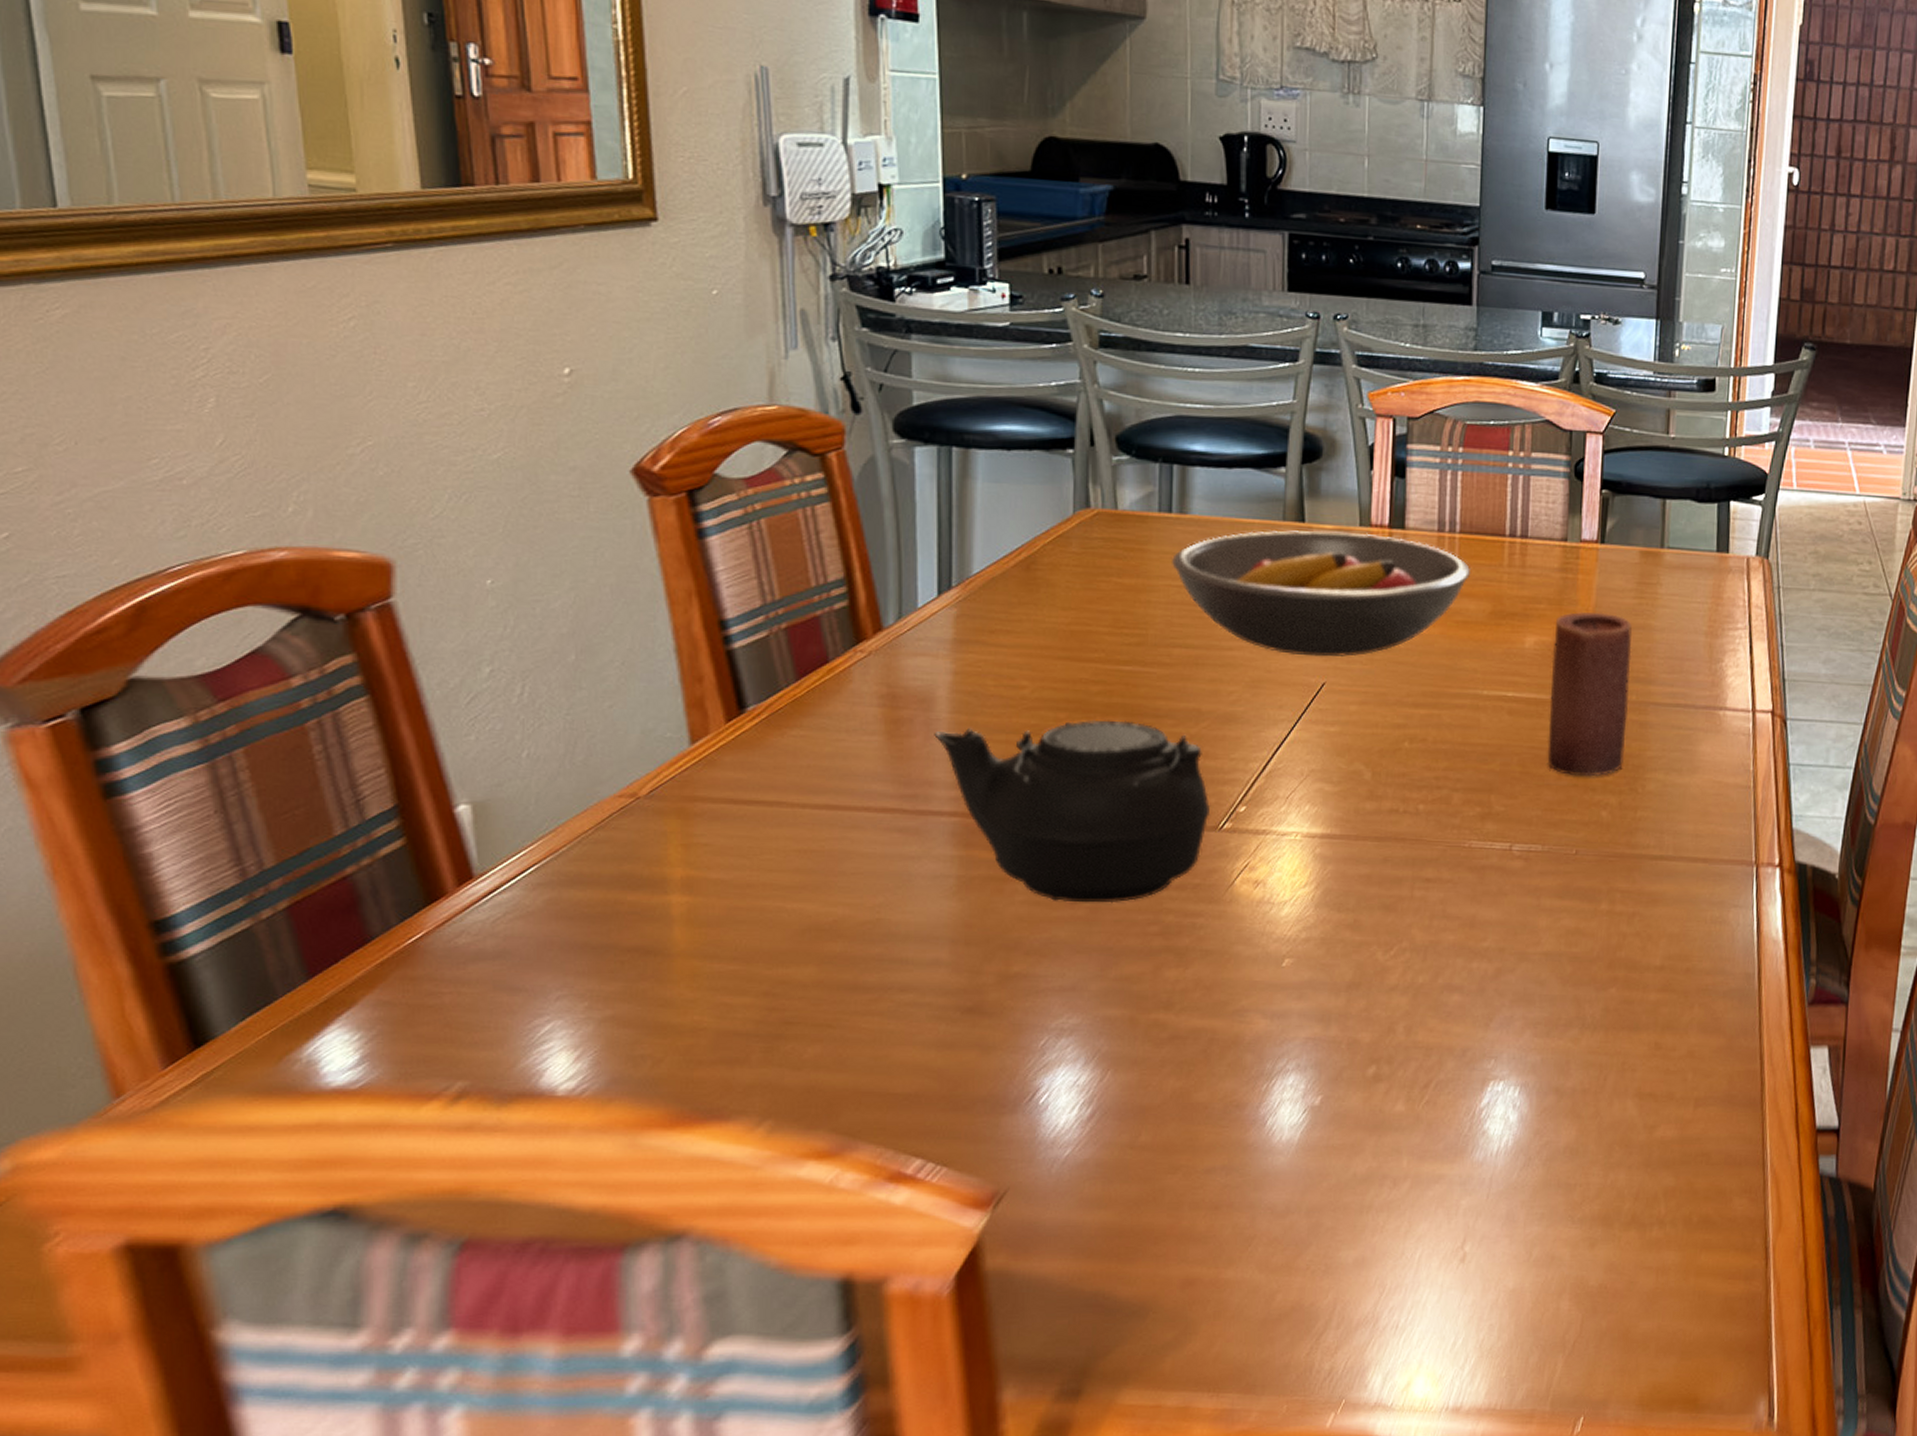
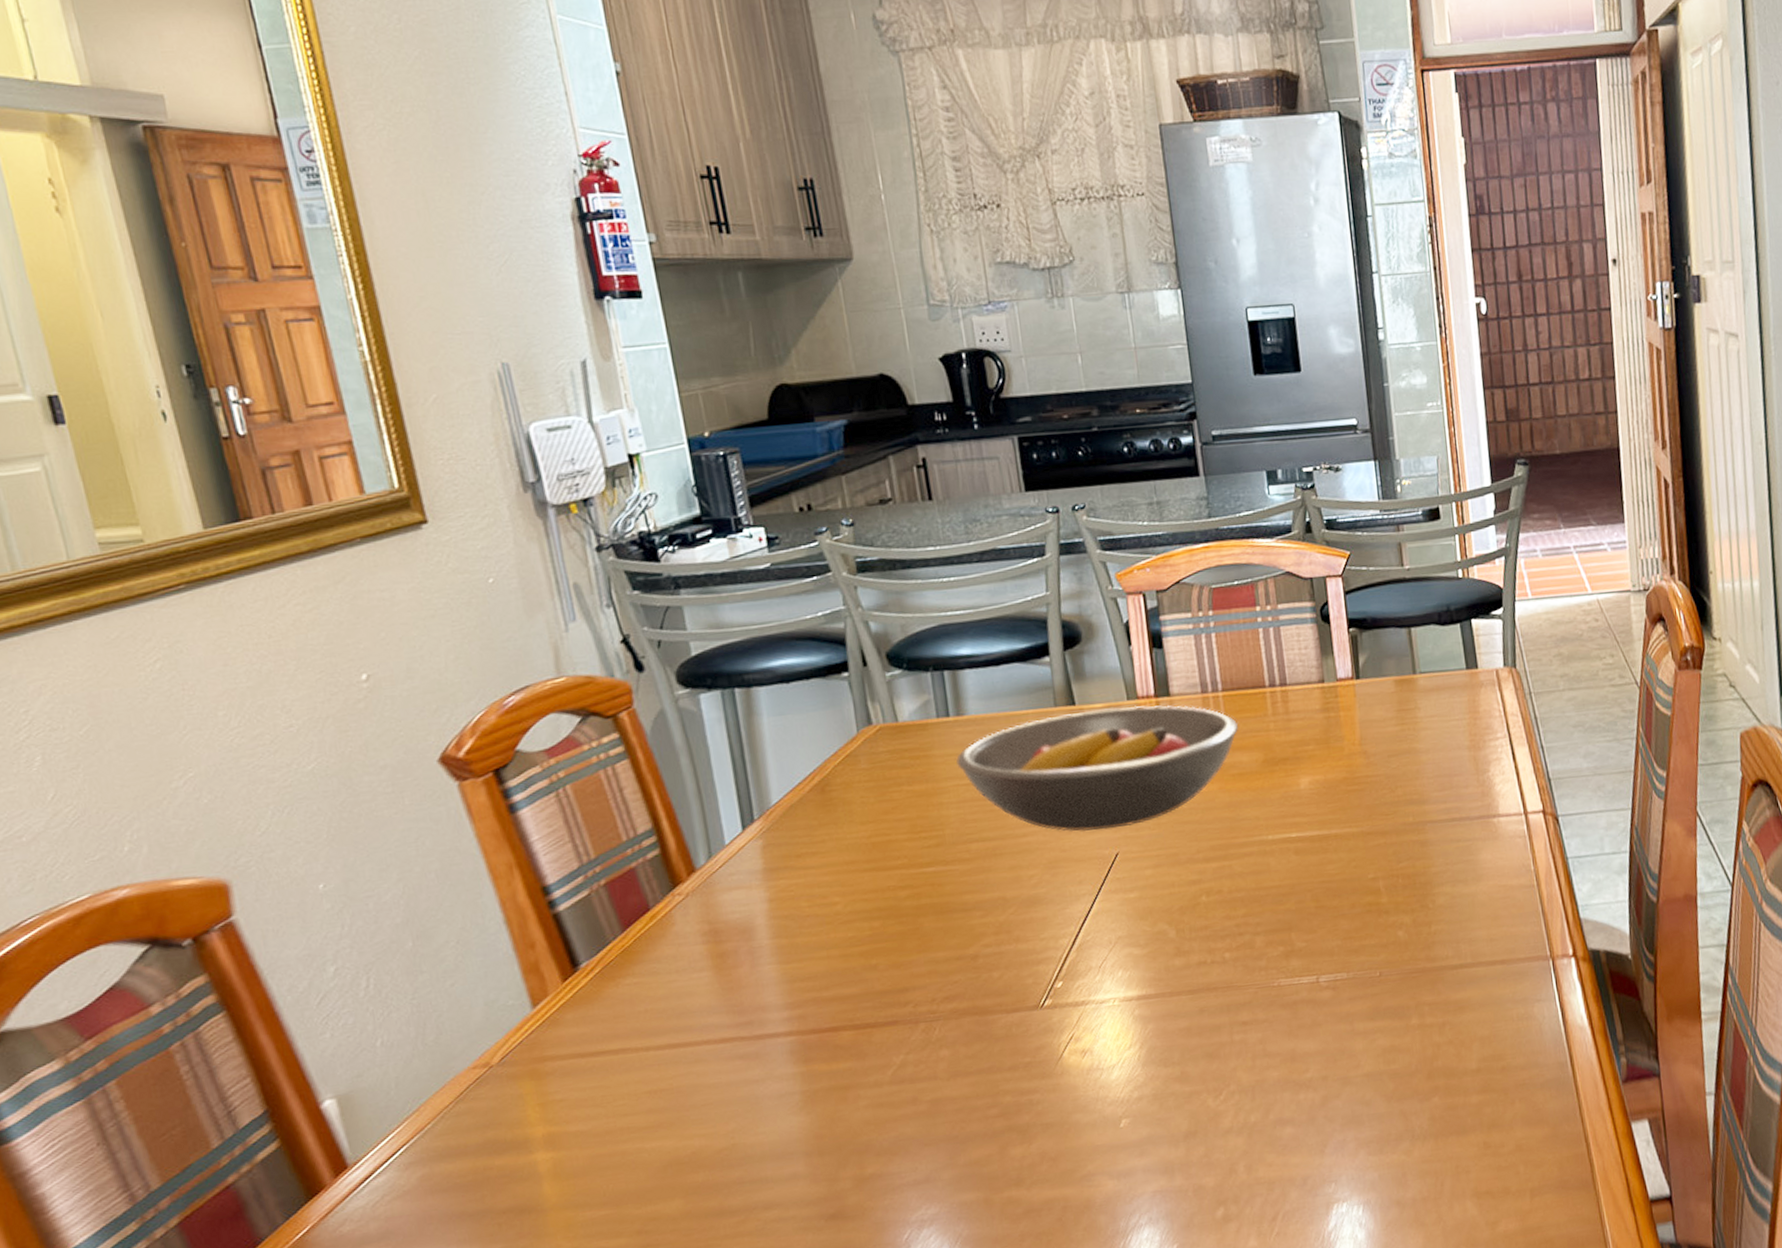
teapot: present [934,719,1211,903] -> none [759,919,1031,1101]
candle: present [1547,612,1633,777] -> none [1326,743,1411,902]

